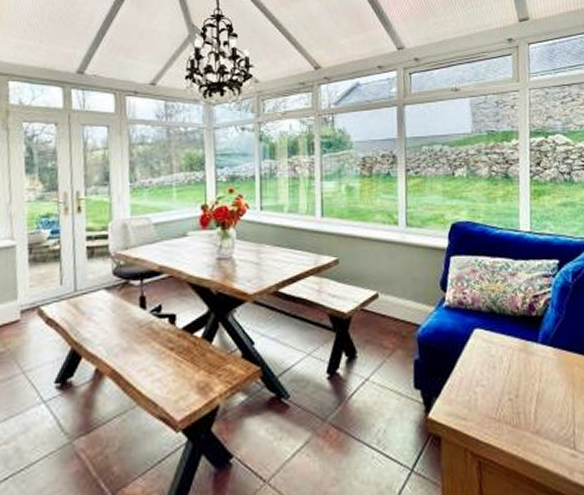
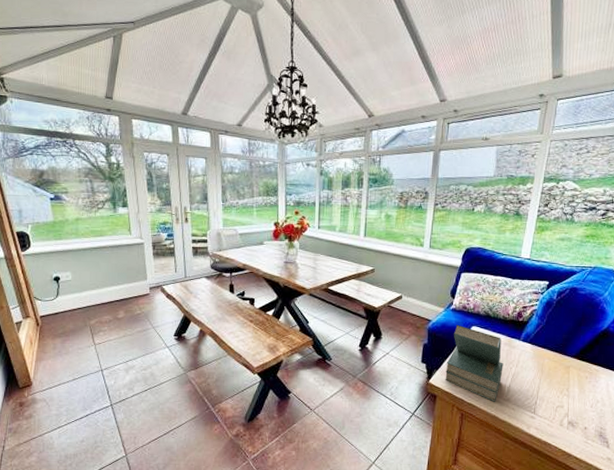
book: none [448,327,524,438] -> present [445,324,504,402]

